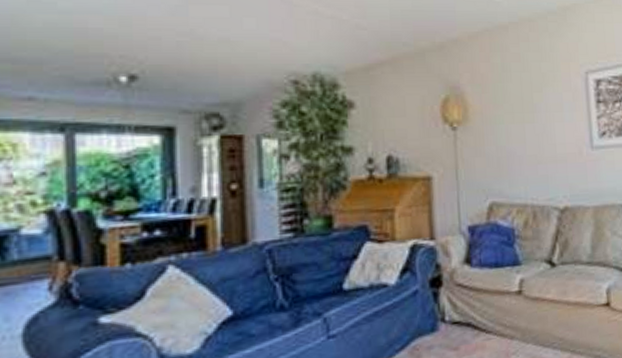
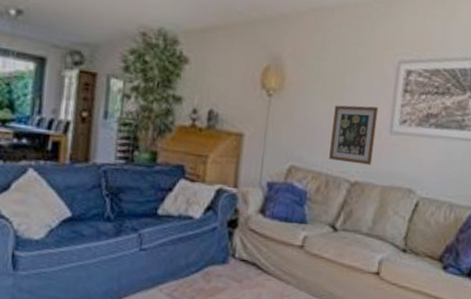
wall art: none [528,122,579,188] -> present [329,105,379,165]

